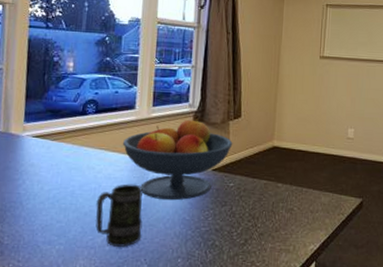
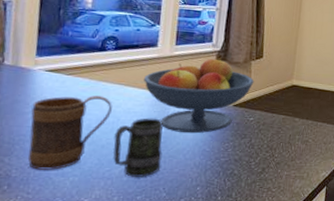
mug: none [18,161,94,238] -> present [27,96,112,170]

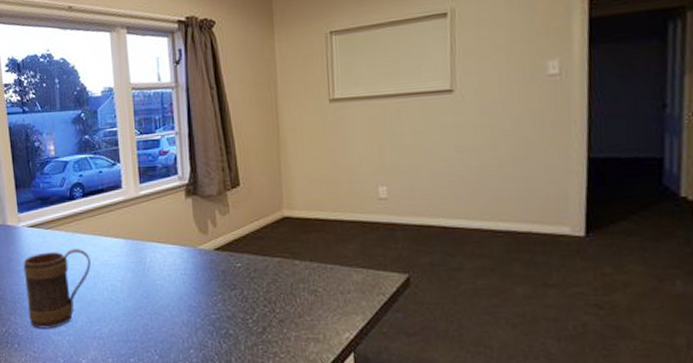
mug: present [112,118,163,177] -> none [97,270,148,337]
fruit bowl: present [144,58,254,134] -> none [115,192,234,286]

